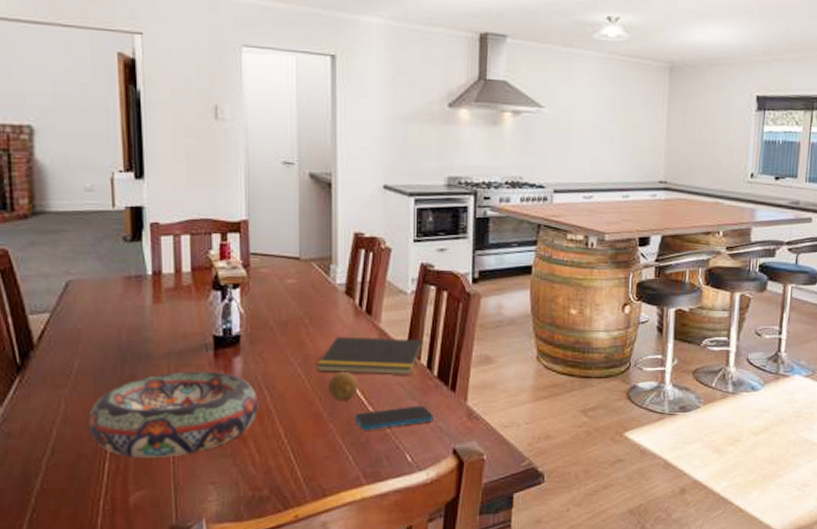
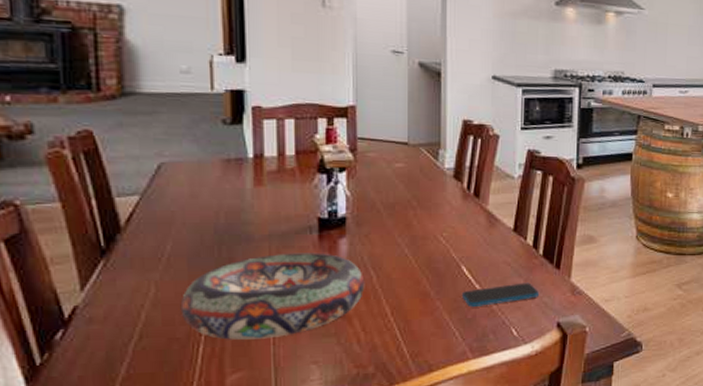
notepad: present [316,336,423,374] -> none [424,218,530,253]
fruit: present [328,371,358,401] -> none [435,251,466,280]

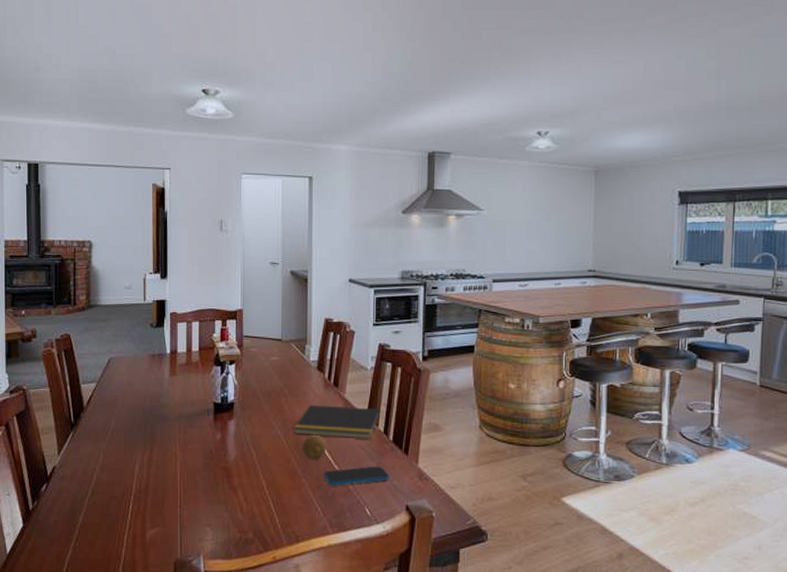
decorative bowl: present [180,253,365,340] -> none [118,431,247,502]
notepad: none [424,218,530,253] -> present [293,404,381,438]
fruit: none [435,251,466,280] -> present [302,434,327,460]

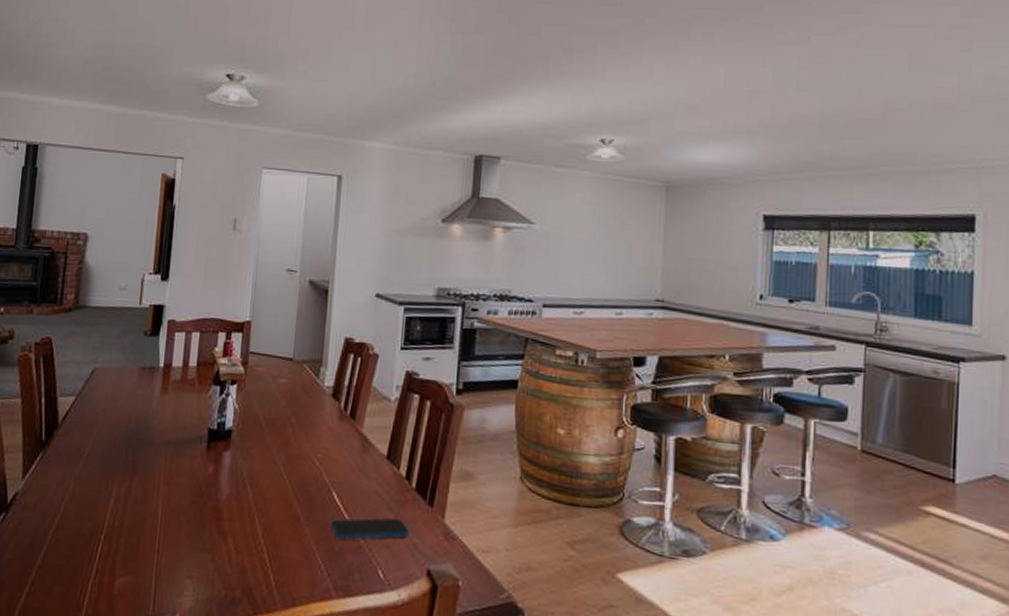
notepad: present [293,404,381,438] -> none [298,438,404,484]
fruit: present [302,434,327,460] -> none [307,474,337,506]

